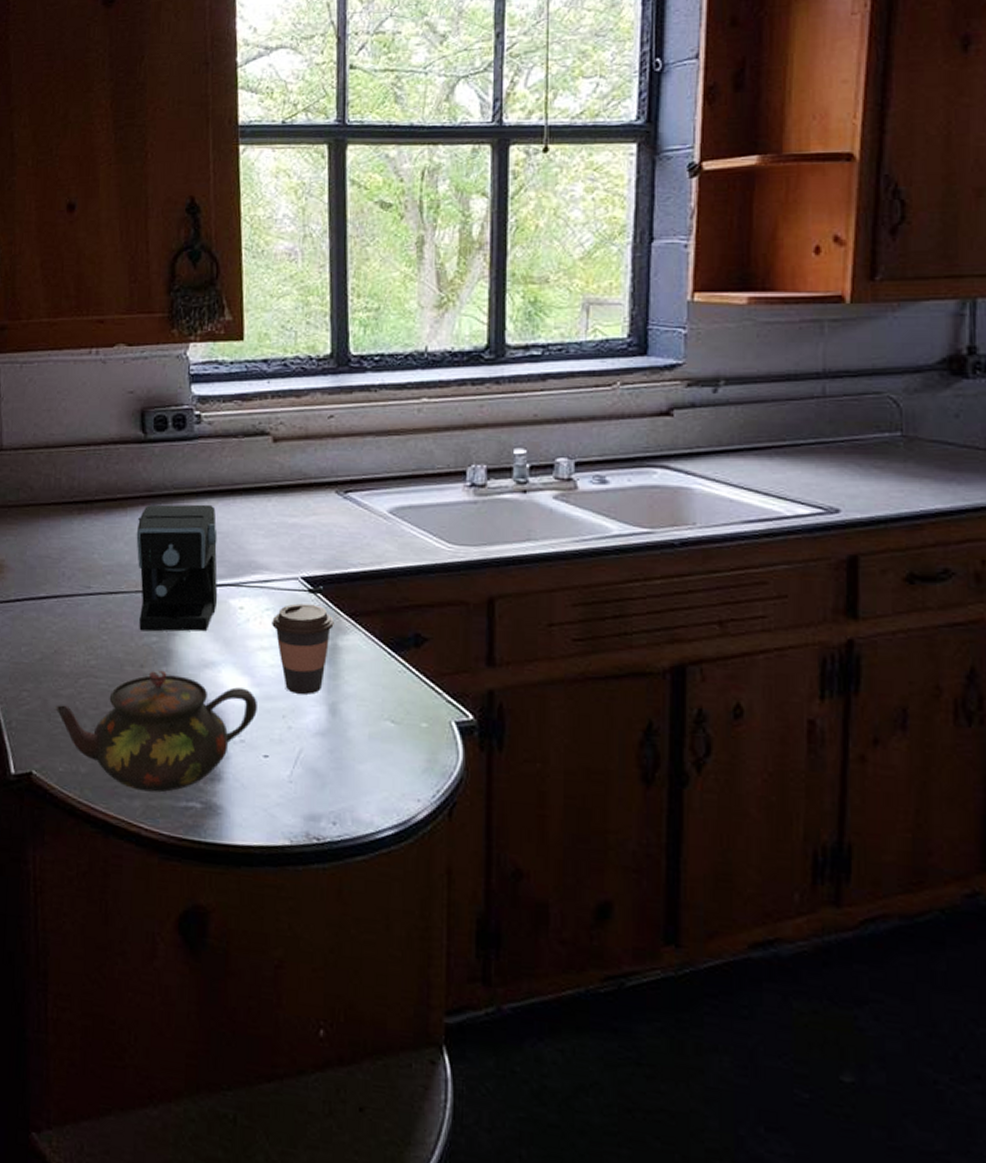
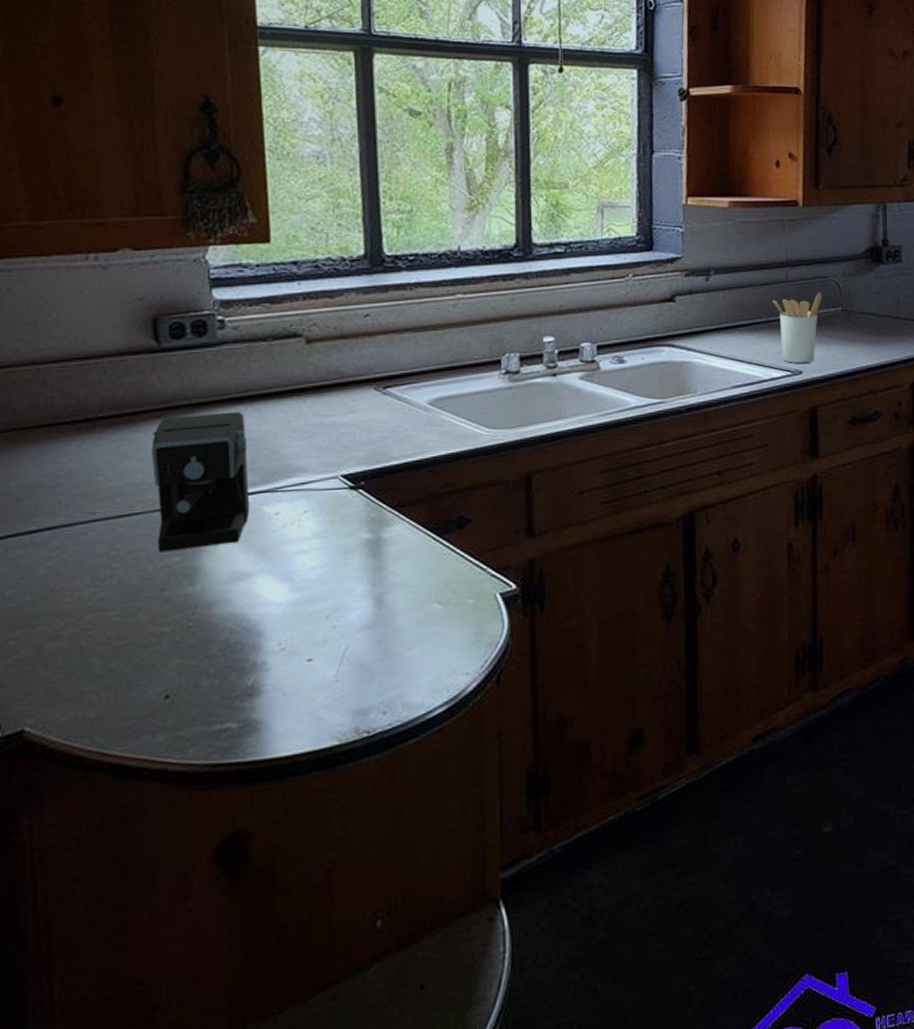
teapot: present [53,670,257,793] -> none [50,590,298,724]
coffee cup: present [272,603,334,694] -> none [311,500,377,592]
utensil holder: none [802,411,873,499] -> present [772,292,822,363]

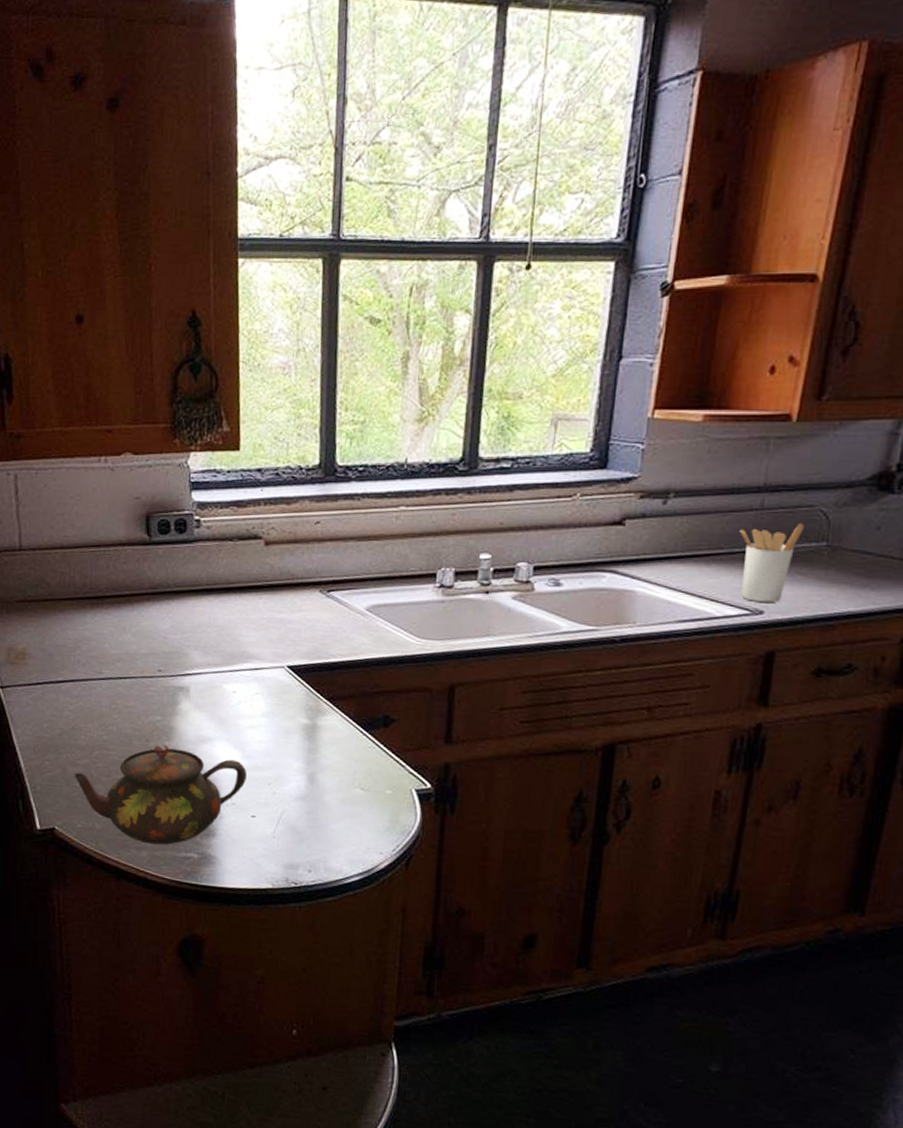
teapot: none [50,590,298,724] -> present [71,744,247,845]
coffee maker: present [151,411,366,552] -> none [142,600,307,712]

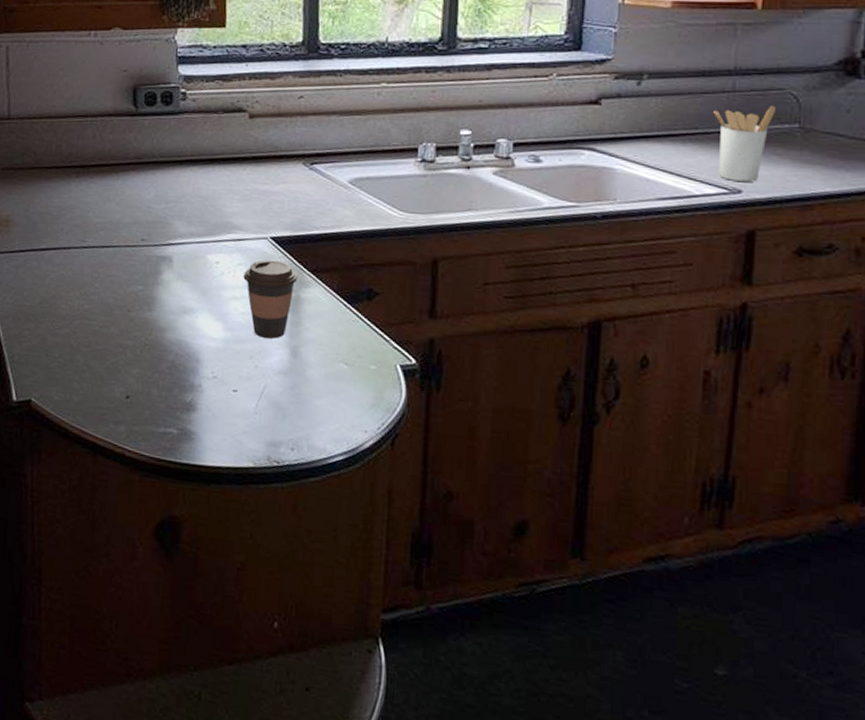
teapot: present [71,744,247,845] -> none [50,314,229,420]
coffee cup: none [260,688,315,766] -> present [243,260,298,339]

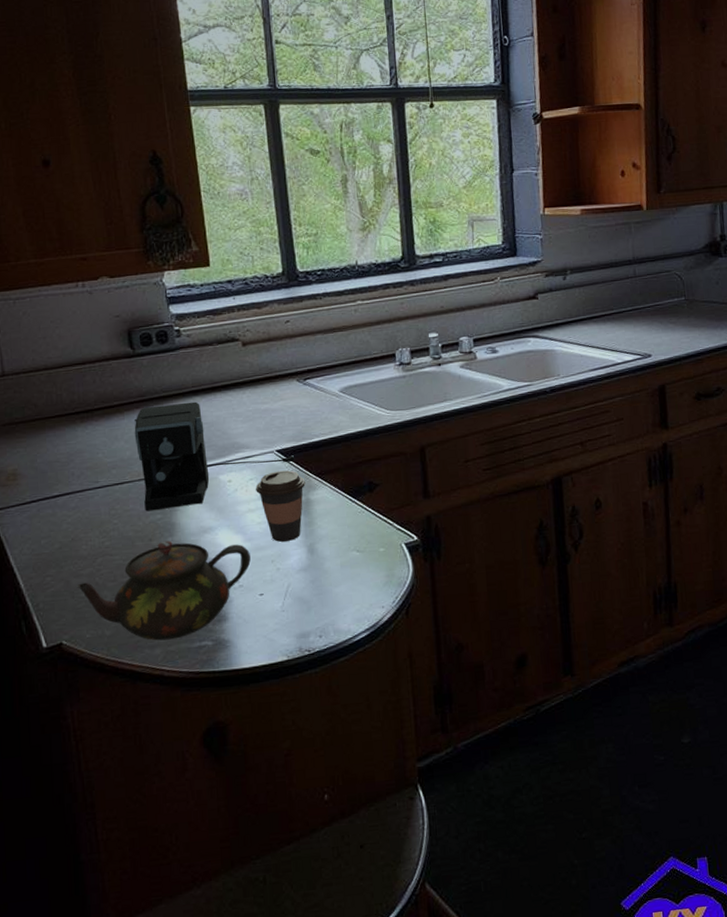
teapot: none [50,314,229,420] -> present [75,540,251,641]
coffee maker: none [126,170,290,282] -> present [133,401,295,512]
utensil holder: present [713,105,776,182] -> none [622,285,667,348]

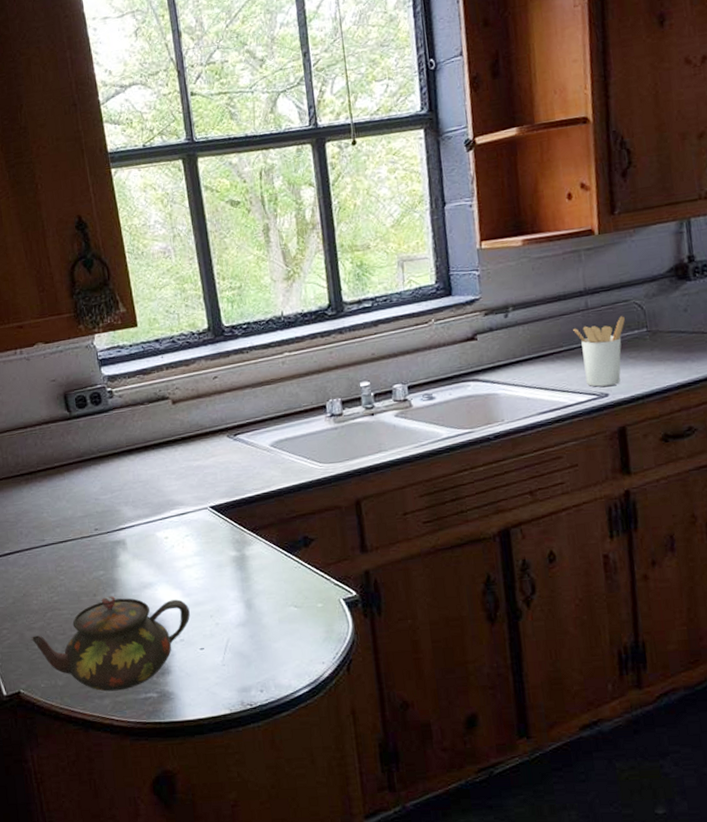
coffee maker: present [133,401,295,512] -> none [73,460,229,568]
coffee cup: present [256,470,305,542] -> none [191,526,240,597]
utensil holder: none [622,285,667,348] -> present [573,316,625,387]

